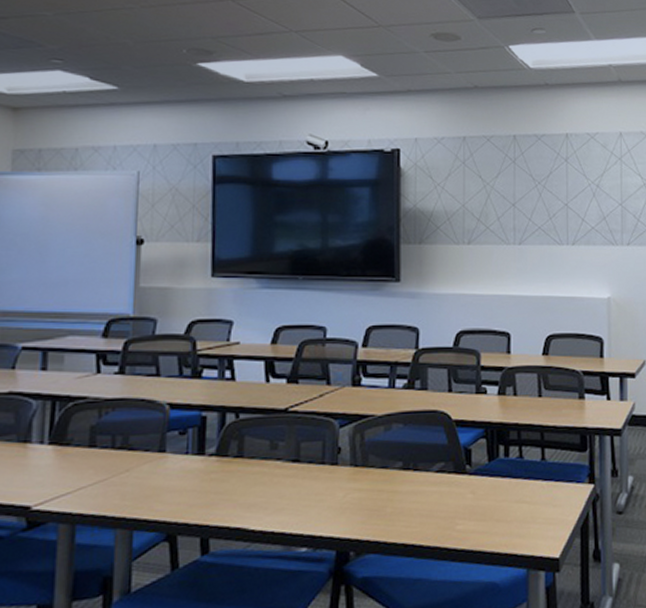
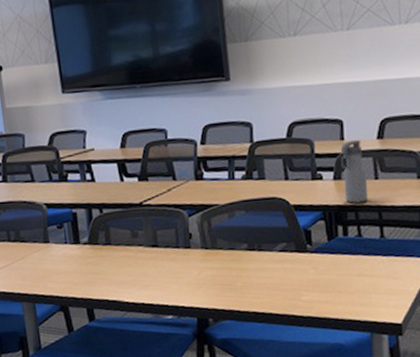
water bottle: none [506,355,532,421] -> present [340,140,369,203]

